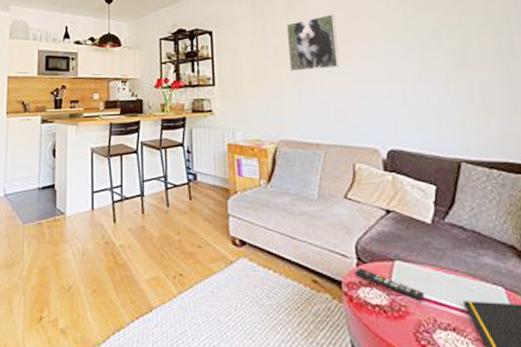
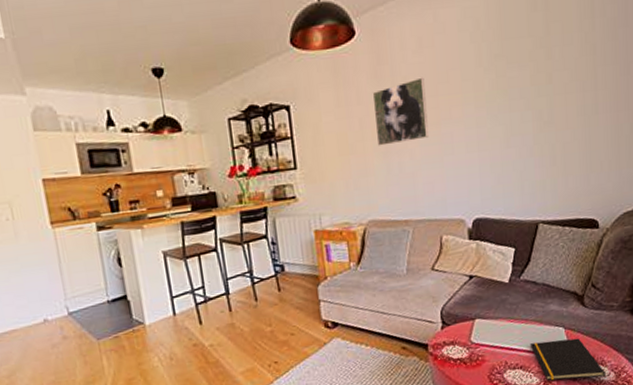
remote control: present [354,268,425,302] -> none [439,330,499,350]

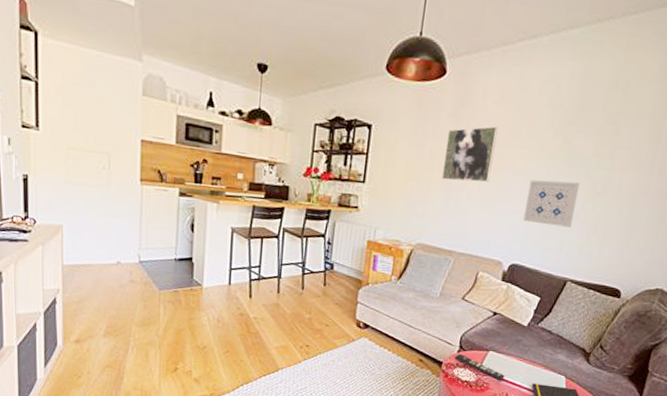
remote control: none [439,330,499,350] -> present [454,354,505,381]
wall art: none [471,116,528,170] -> present [522,180,580,228]

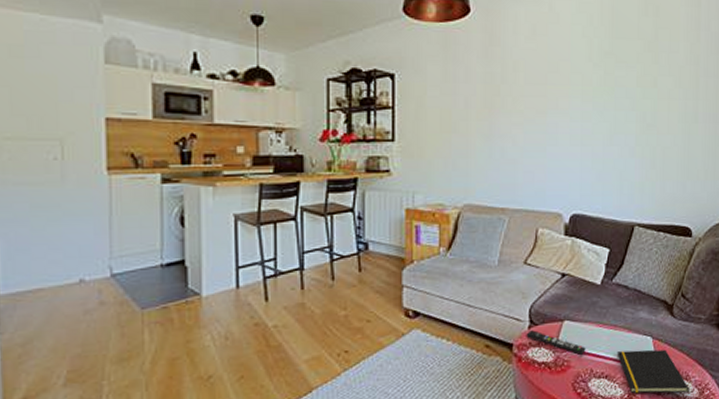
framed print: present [441,126,498,183] -> none [481,64,534,128]
wall art: present [522,180,580,228] -> none [576,115,629,166]

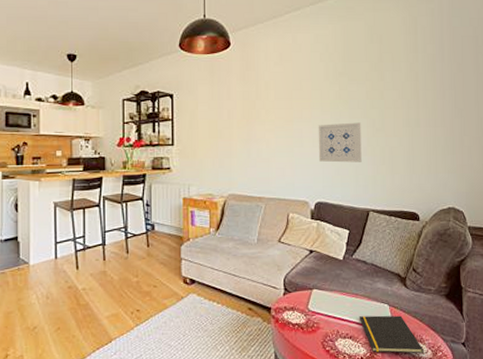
remote control: present [526,330,586,356] -> none [281,297,332,319]
wall art: none [576,115,629,166] -> present [318,122,362,163]

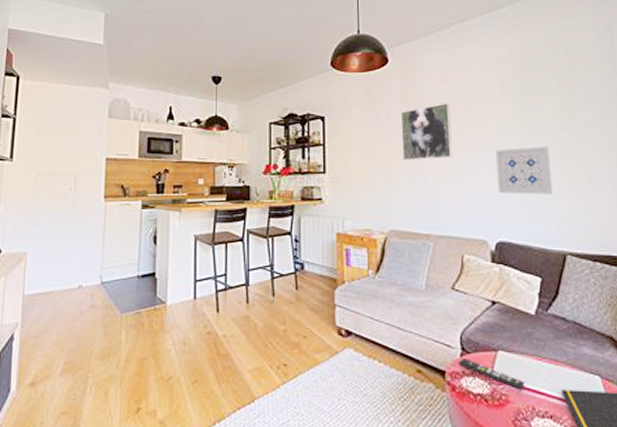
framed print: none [240,83,283,134] -> present [400,103,453,160]
remote control: none [281,297,332,319] -> present [458,358,525,391]

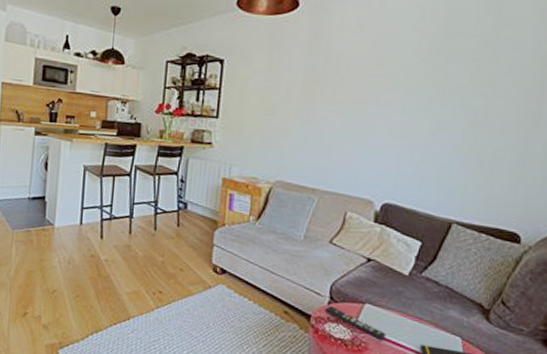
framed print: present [400,103,453,160] -> none [299,56,358,115]
wall art: present [495,146,553,194] -> none [393,110,457,162]

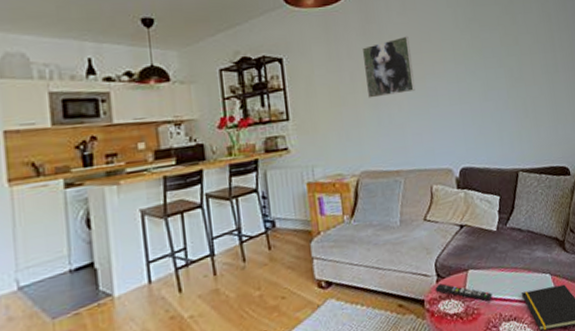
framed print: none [299,56,358,115] -> present [361,36,415,98]

